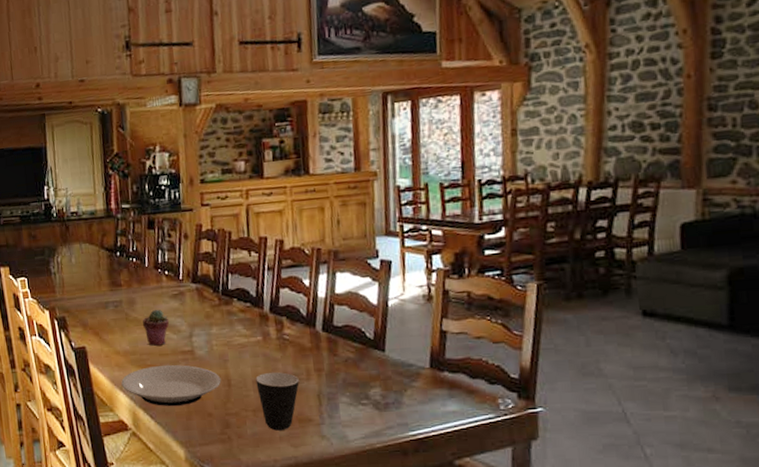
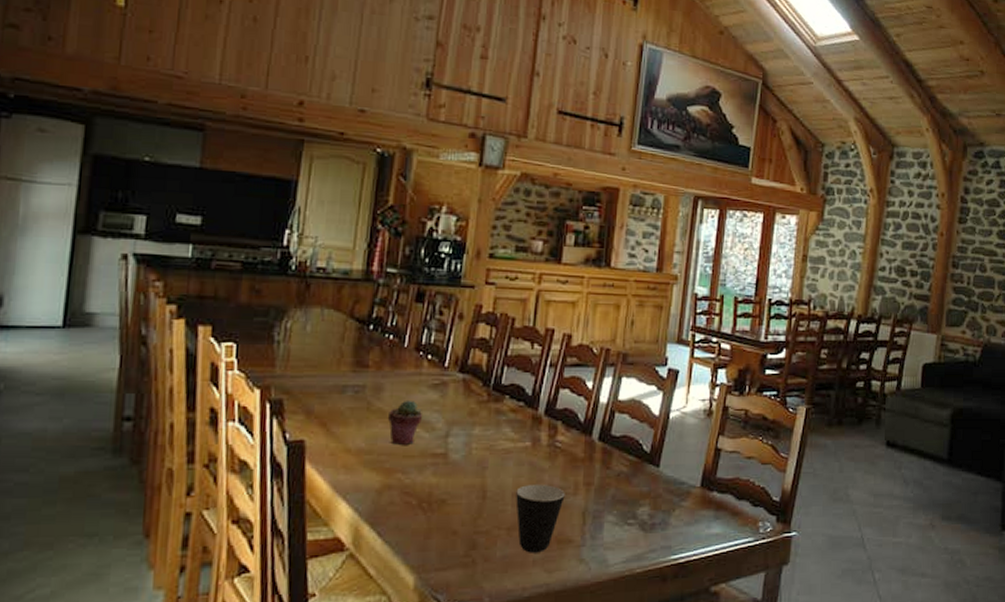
plate: present [121,364,221,406] -> none [346,469,475,521]

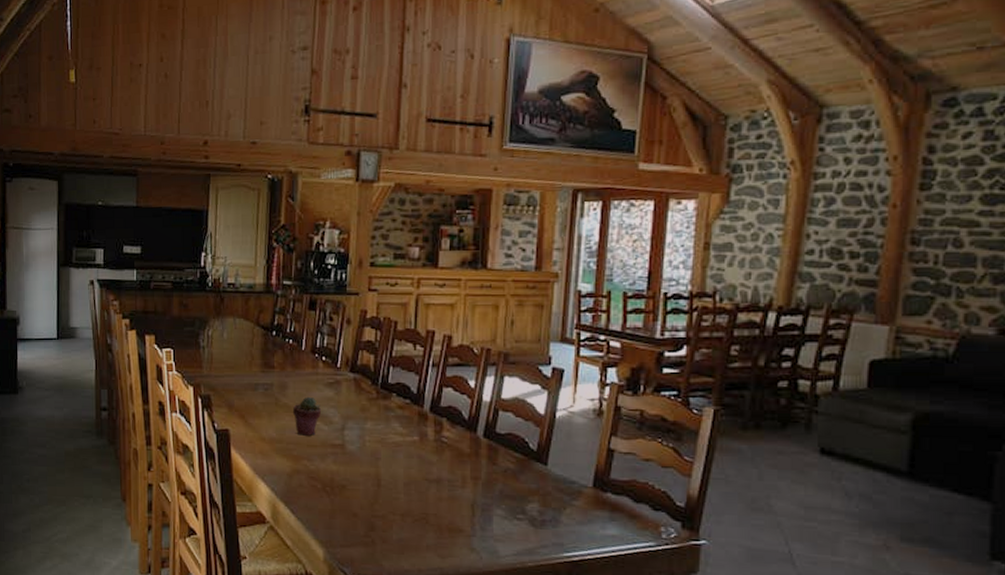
mug: present [516,483,565,553] -> none [407,475,453,539]

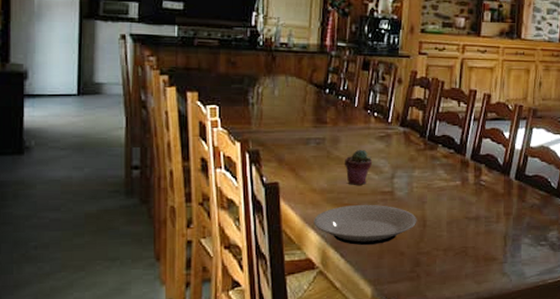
plate: none [264,457,371,502] -> present [314,204,417,245]

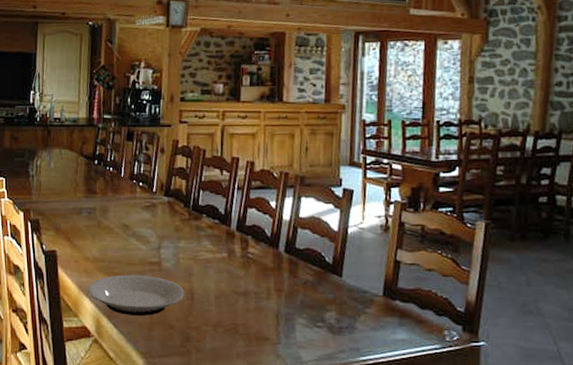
potted succulent: present [344,149,373,185] -> none [113,219,140,255]

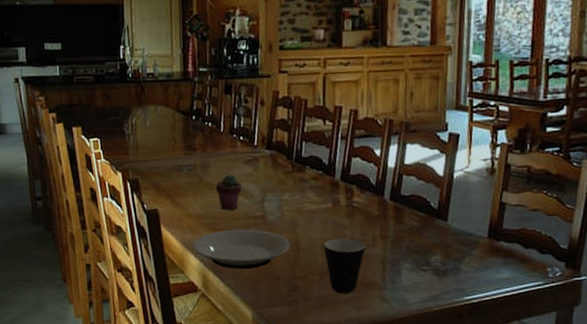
potted succulent: none [113,219,140,255] -> present [215,174,243,210]
mug: none [218,288,259,347] -> present [324,238,365,294]

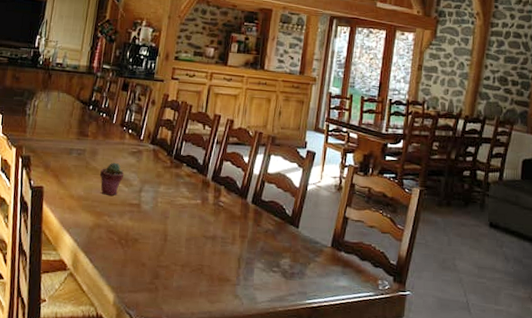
plate: present [192,228,291,269] -> none [69,213,159,253]
mug: present [324,238,365,294] -> none [188,233,225,287]

